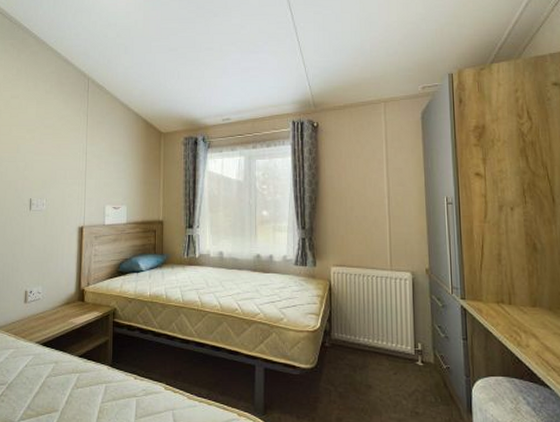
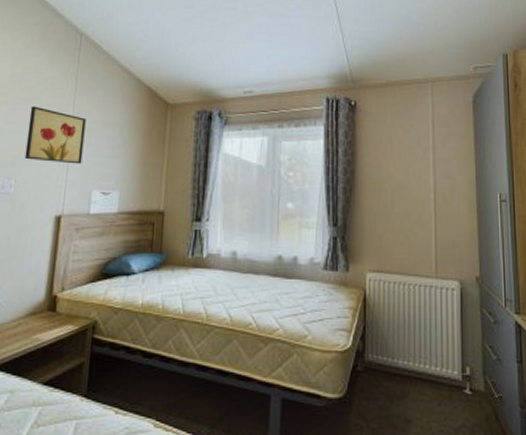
wall art: none [52,139,97,185] -> present [24,106,86,164]

